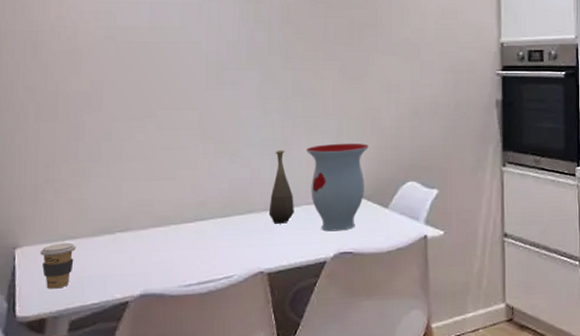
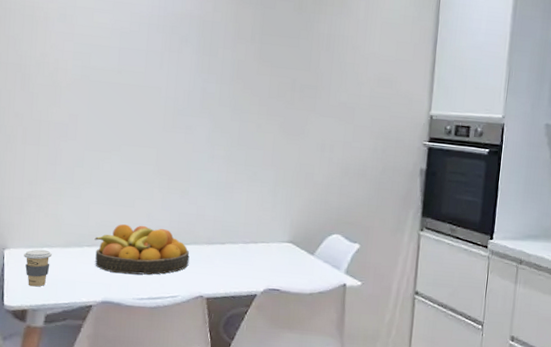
fruit bowl: none [128,198,245,259] -> present [94,224,190,275]
bottle: present [268,150,294,224] -> none [210,192,233,257]
vase: present [305,143,369,232] -> none [245,192,301,270]

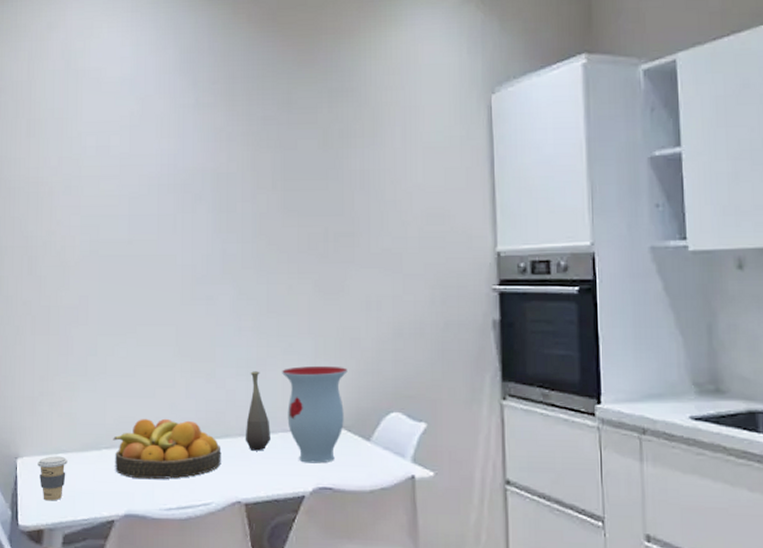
bottle: none [210,192,233,257] -> present [245,371,270,451]
vase: none [245,192,301,270] -> present [281,365,348,464]

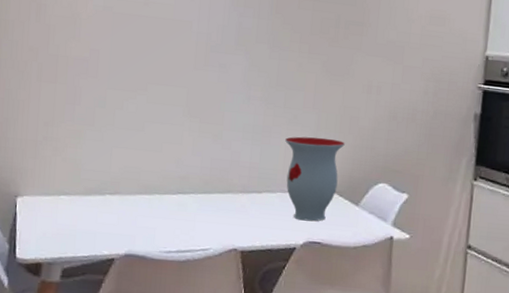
coffee cup: present [37,456,68,501] -> none [38,197,70,238]
fruit bowl: present [113,418,222,480] -> none [117,170,223,226]
bottle: present [245,371,270,451] -> none [245,136,270,207]

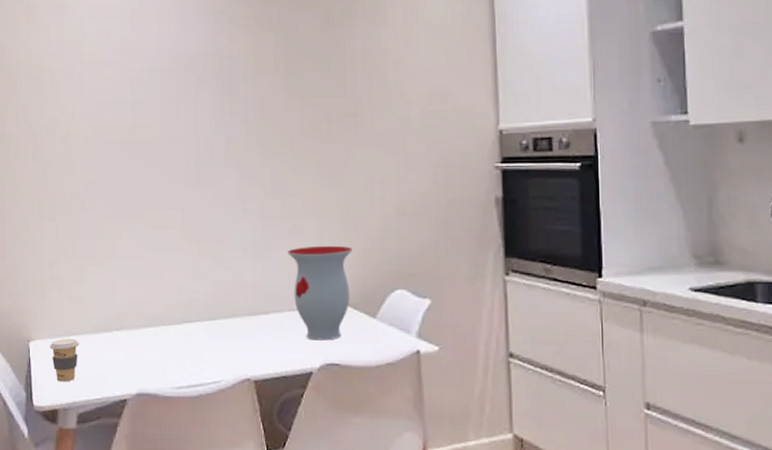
coffee cup: none [38,197,70,238] -> present [50,338,79,382]

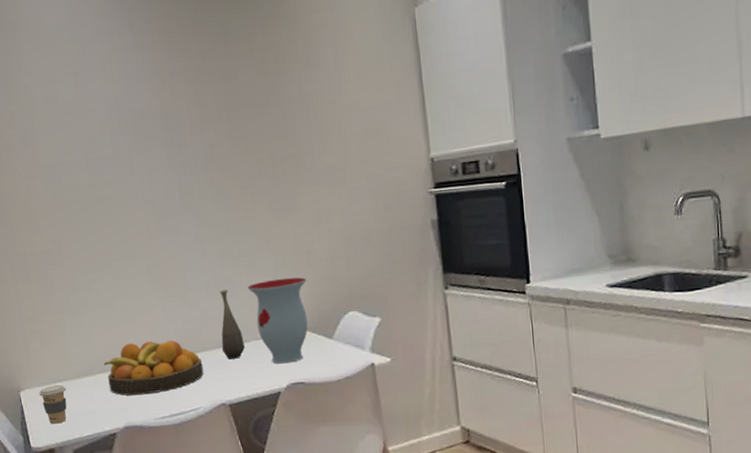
fruit bowl: none [123,300,230,360] -> present [104,340,204,396]
bottle: none [252,252,278,330] -> present [219,290,245,360]

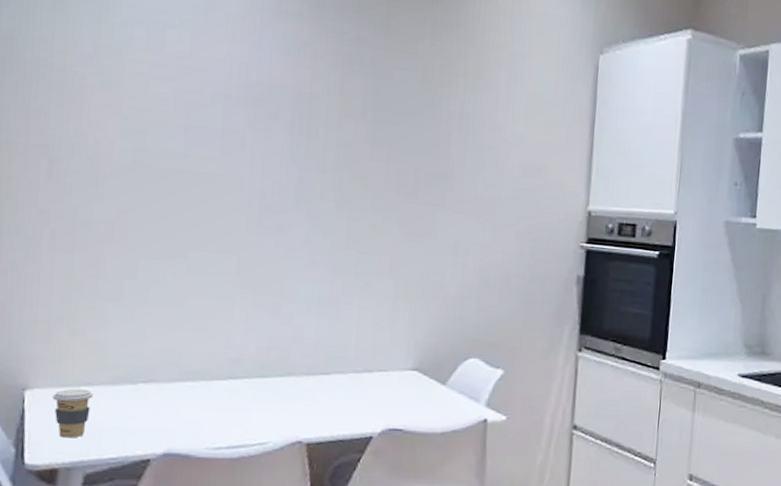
fruit bowl: present [104,340,204,396] -> none [153,352,284,418]
bottle: present [219,290,245,360] -> none [311,309,341,391]
vase: present [247,277,308,364] -> none [356,307,428,405]

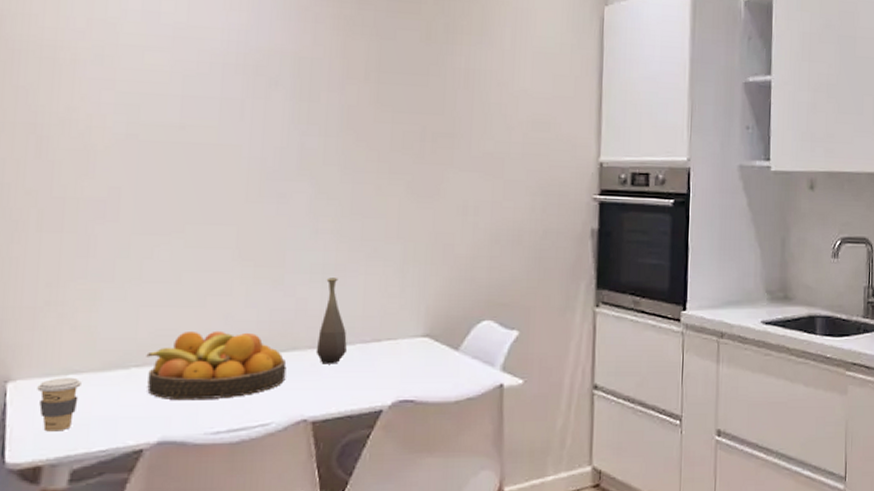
fruit bowl: none [153,352,284,418] -> present [146,330,287,401]
bottle: none [311,309,341,391] -> present [315,278,347,364]

